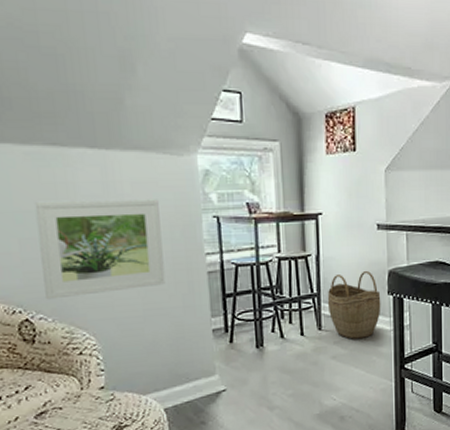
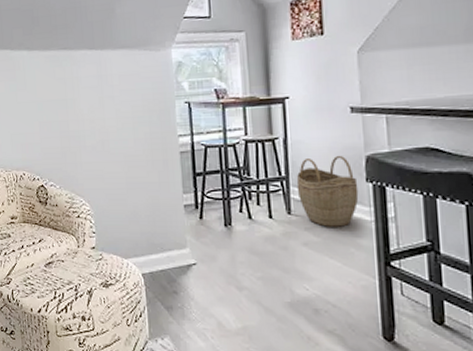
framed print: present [34,199,166,300] -> none [51,88,145,171]

